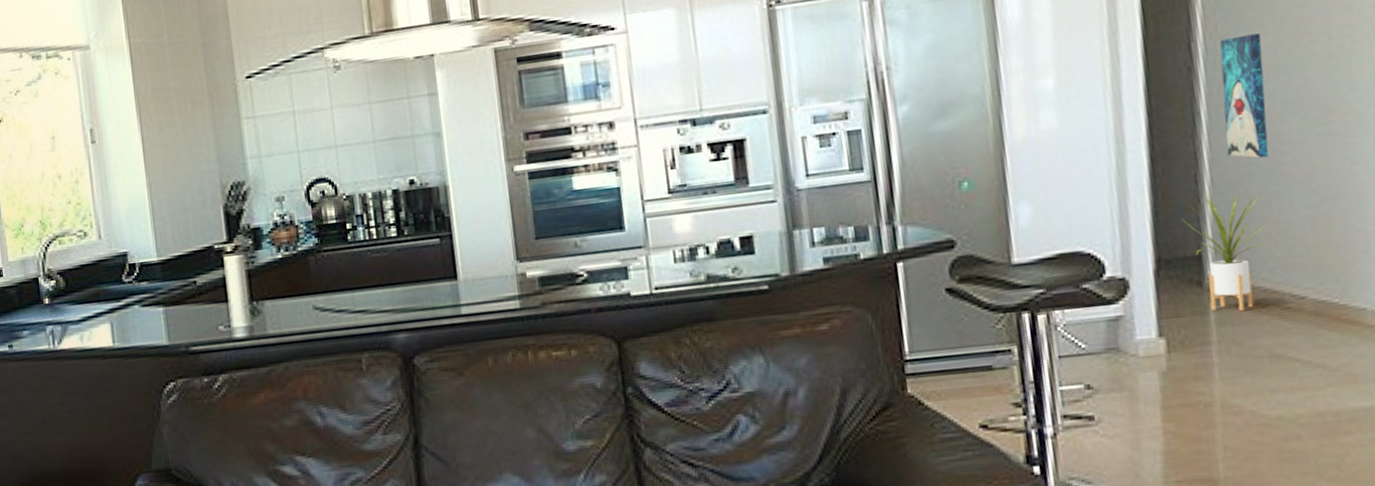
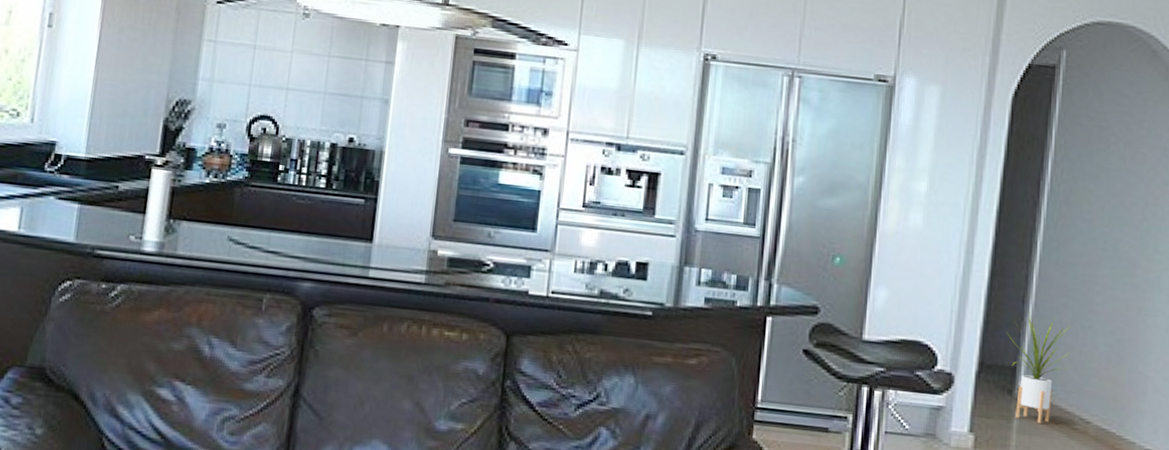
wall art: present [1219,33,1269,159] -> none [1052,184,1095,294]

